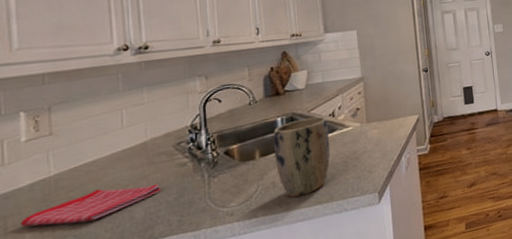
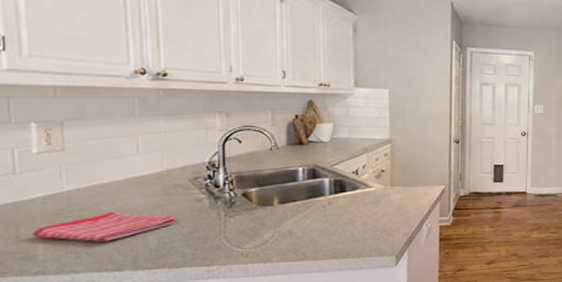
plant pot: present [274,116,330,197] -> none [294,172,351,249]

